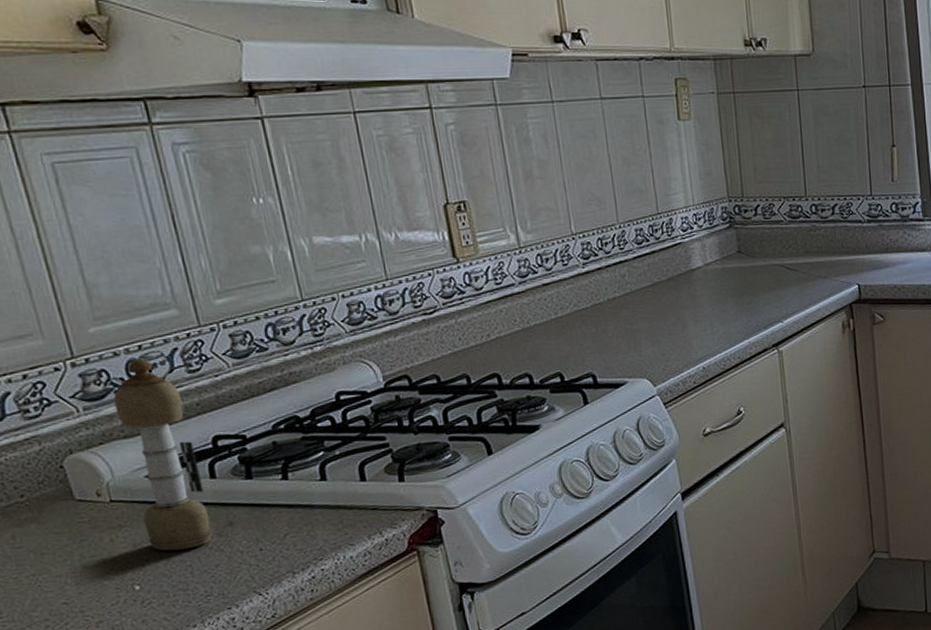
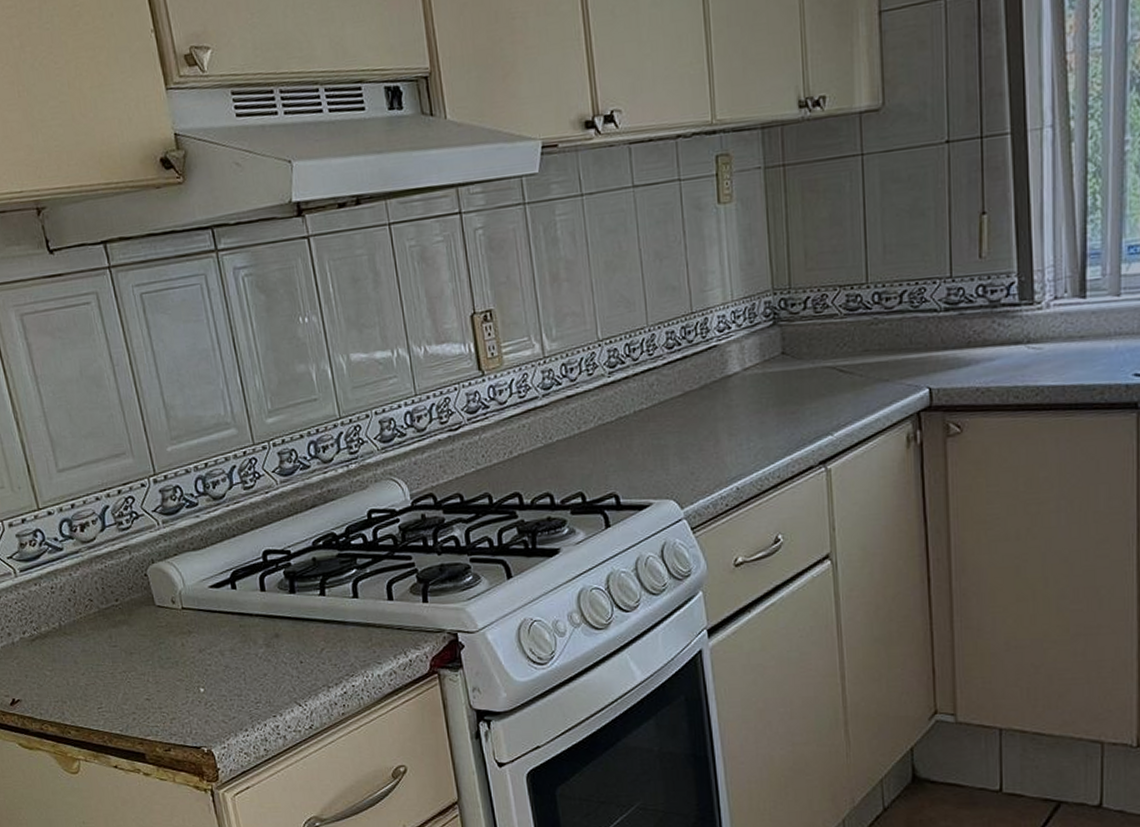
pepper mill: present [113,359,212,551] -> none [185,476,261,658]

